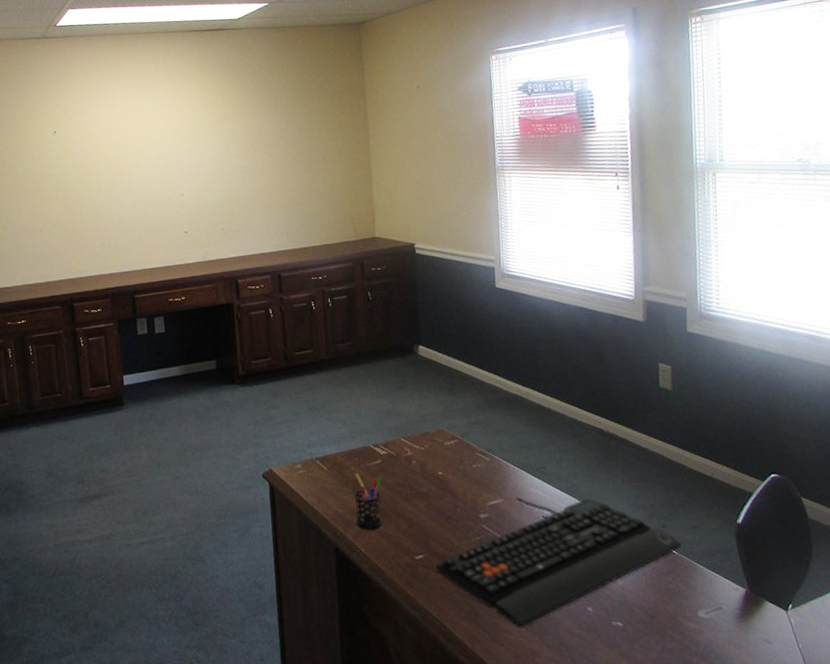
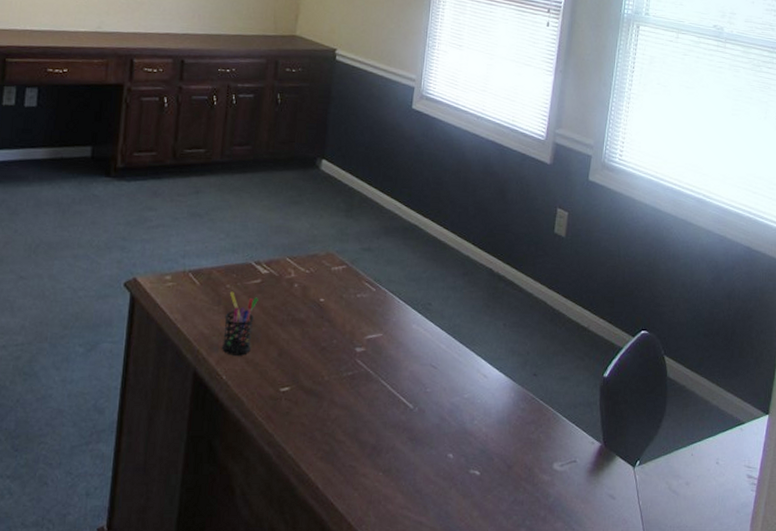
keyboard: present [436,496,681,627] -> none [301,332,549,471]

